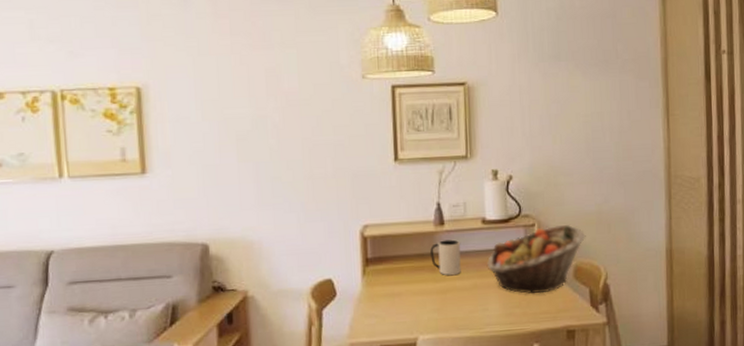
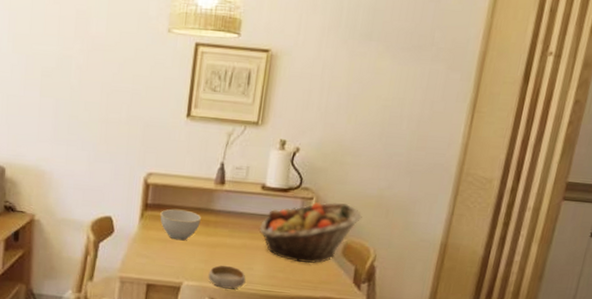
bowl: none [383,258,426,293] -> present [160,208,201,241]
mug: present [430,239,461,276] -> none [206,198,238,233]
bowl: none [443,310,483,336] -> present [208,265,246,289]

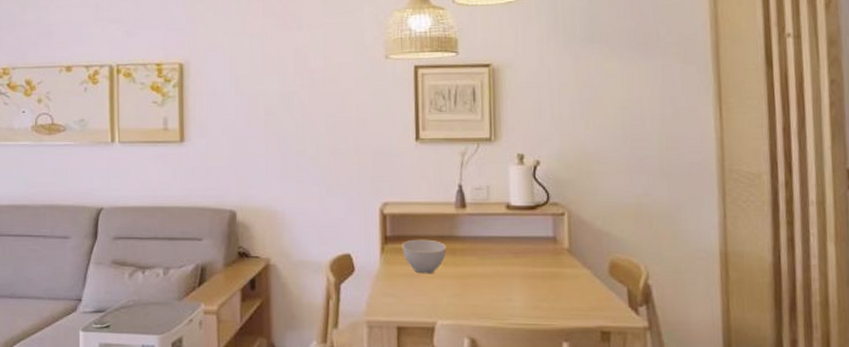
bowl: present [208,265,246,289] -> none [463,298,506,325]
fruit basket: present [259,201,362,263] -> none [511,217,623,288]

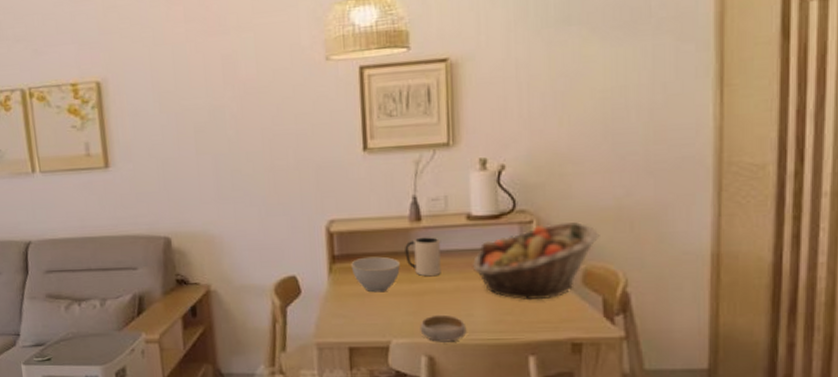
mug: none [451,223,484,261] -> present [405,237,441,277]
bowl: none [463,298,506,325] -> present [420,314,467,342]
fruit basket: none [511,217,623,288] -> present [472,222,600,301]

